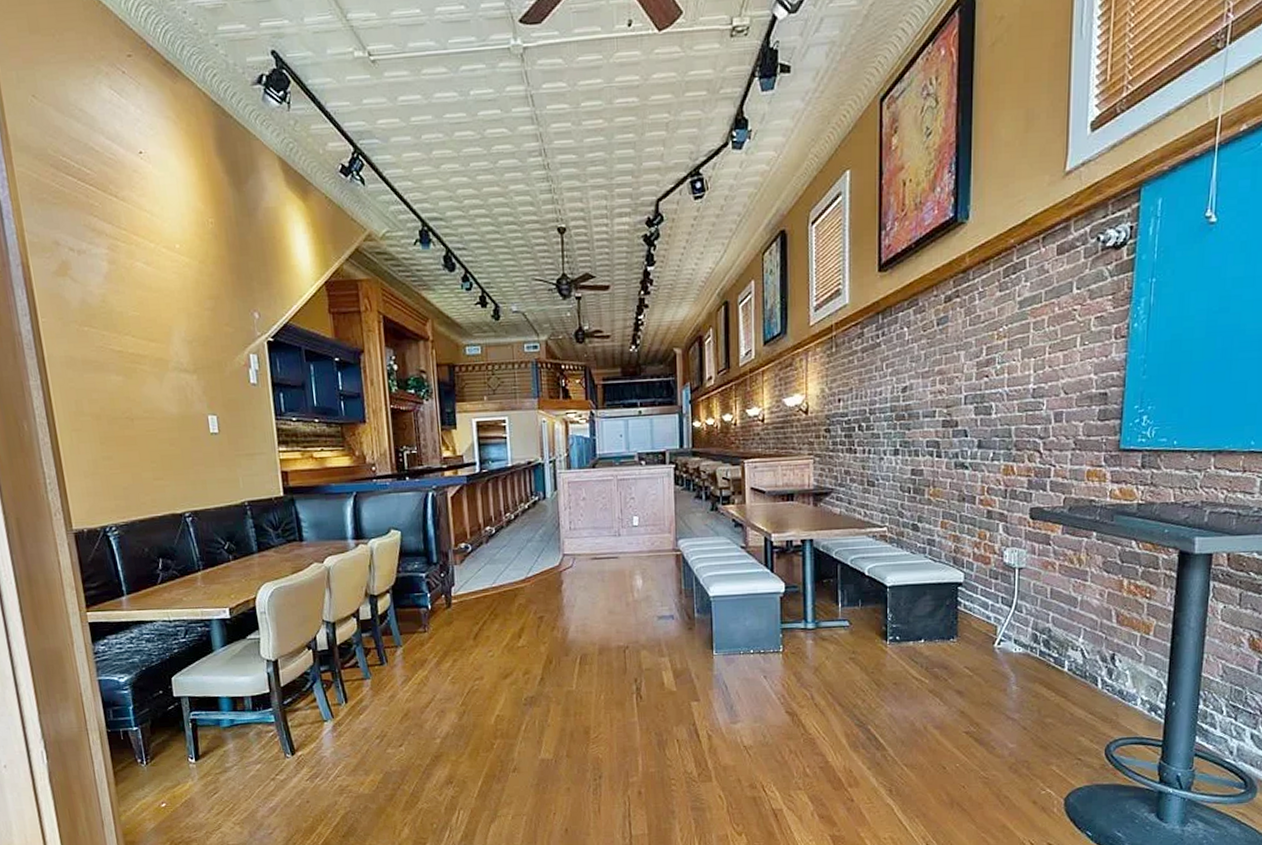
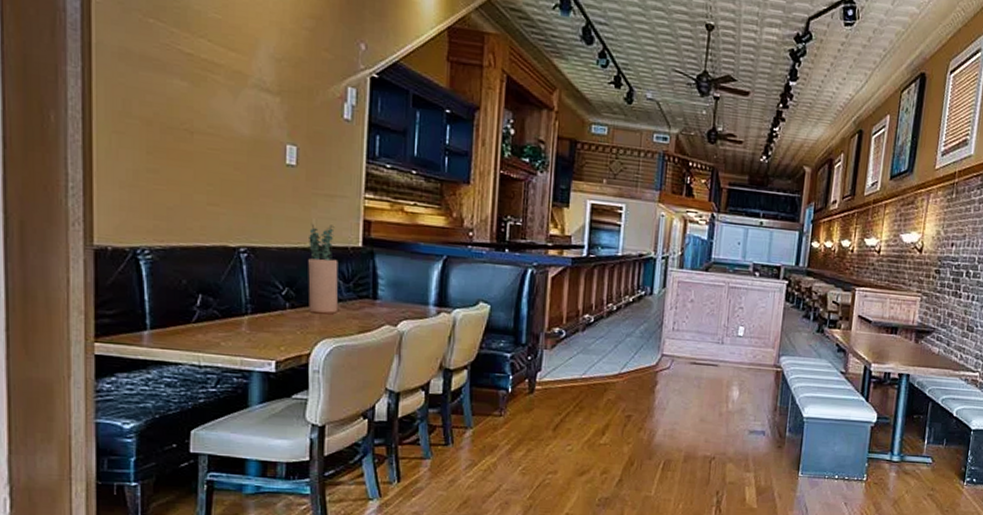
vase: none [238,480,273,563] -> present [308,224,339,316]

